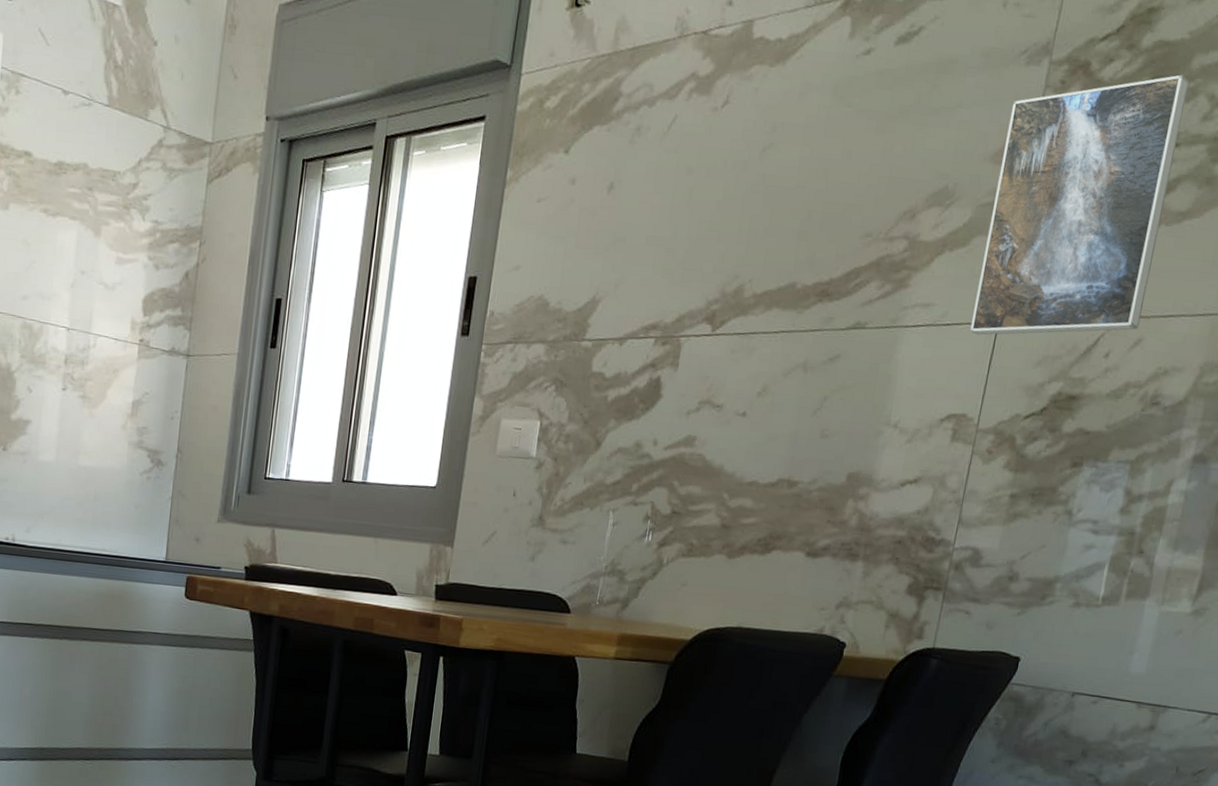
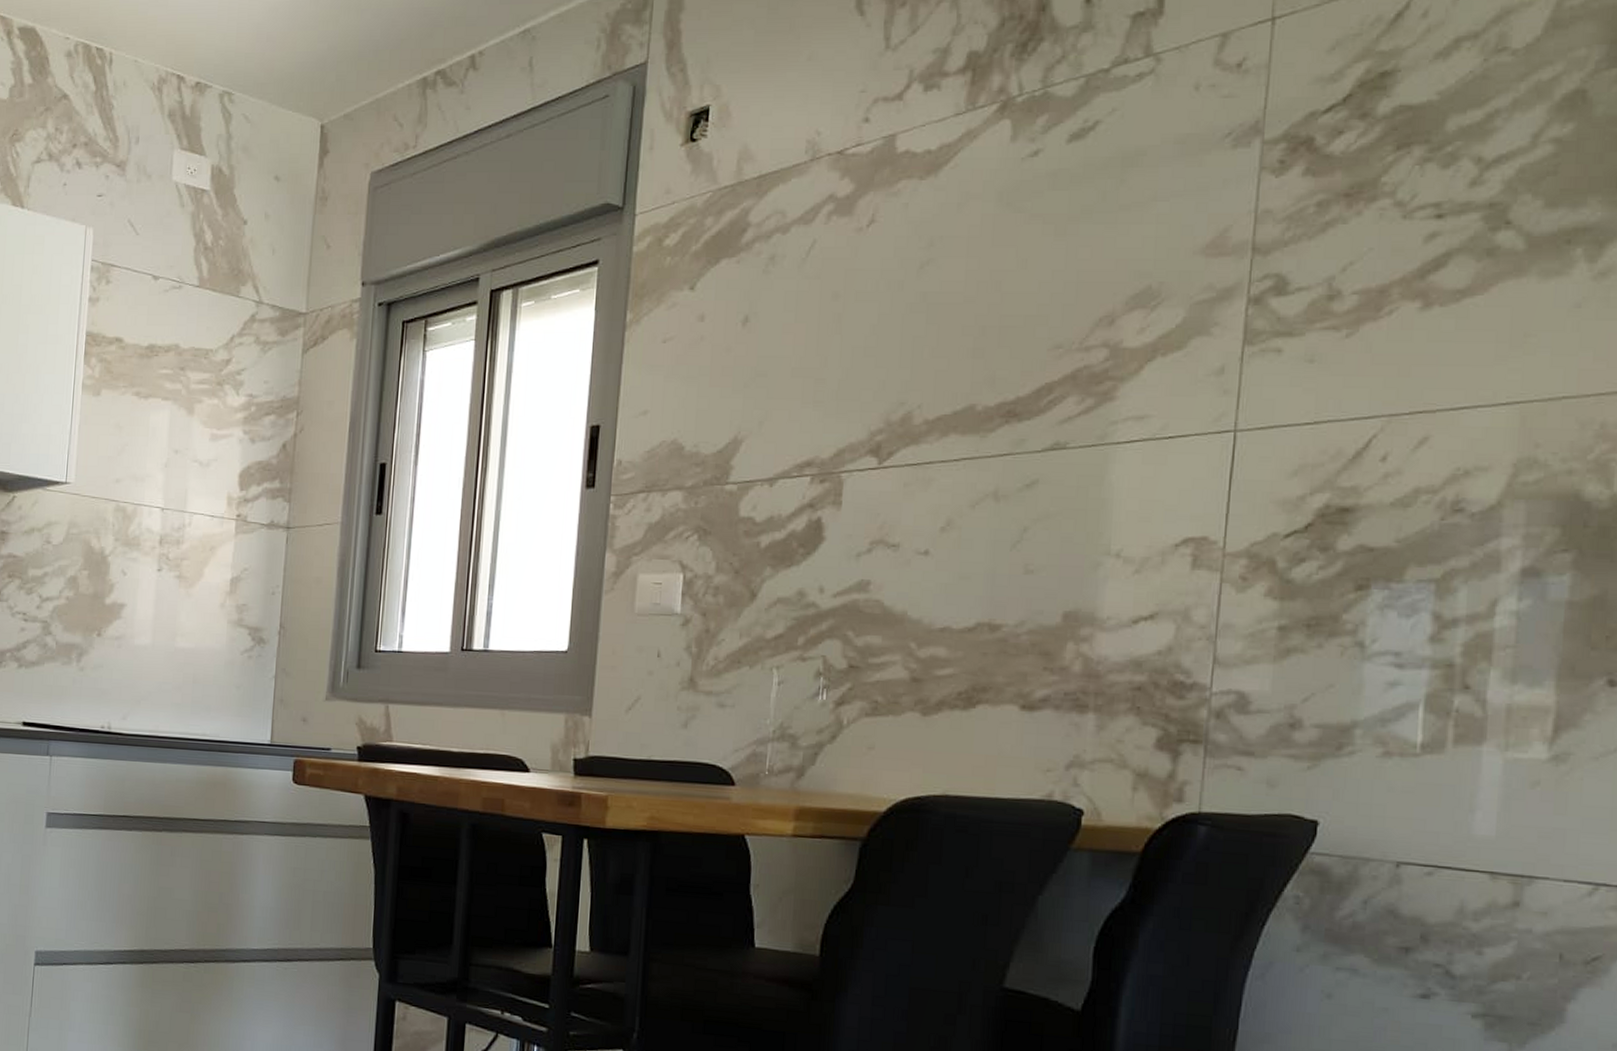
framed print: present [969,74,1190,335] -> none [1199,139,1446,447]

